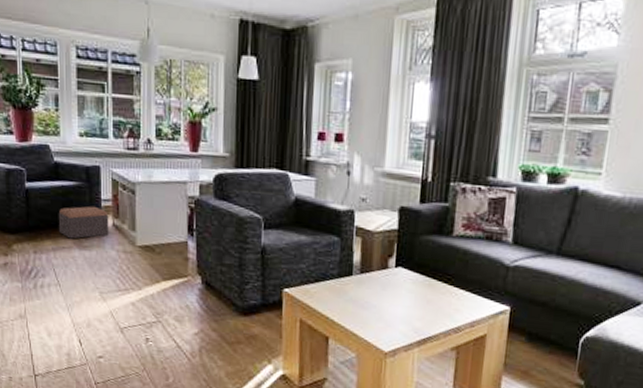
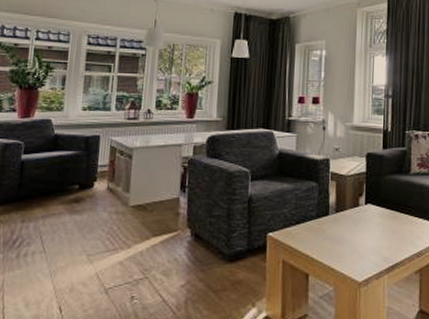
footstool: present [58,206,109,239] -> none [50,172,104,205]

